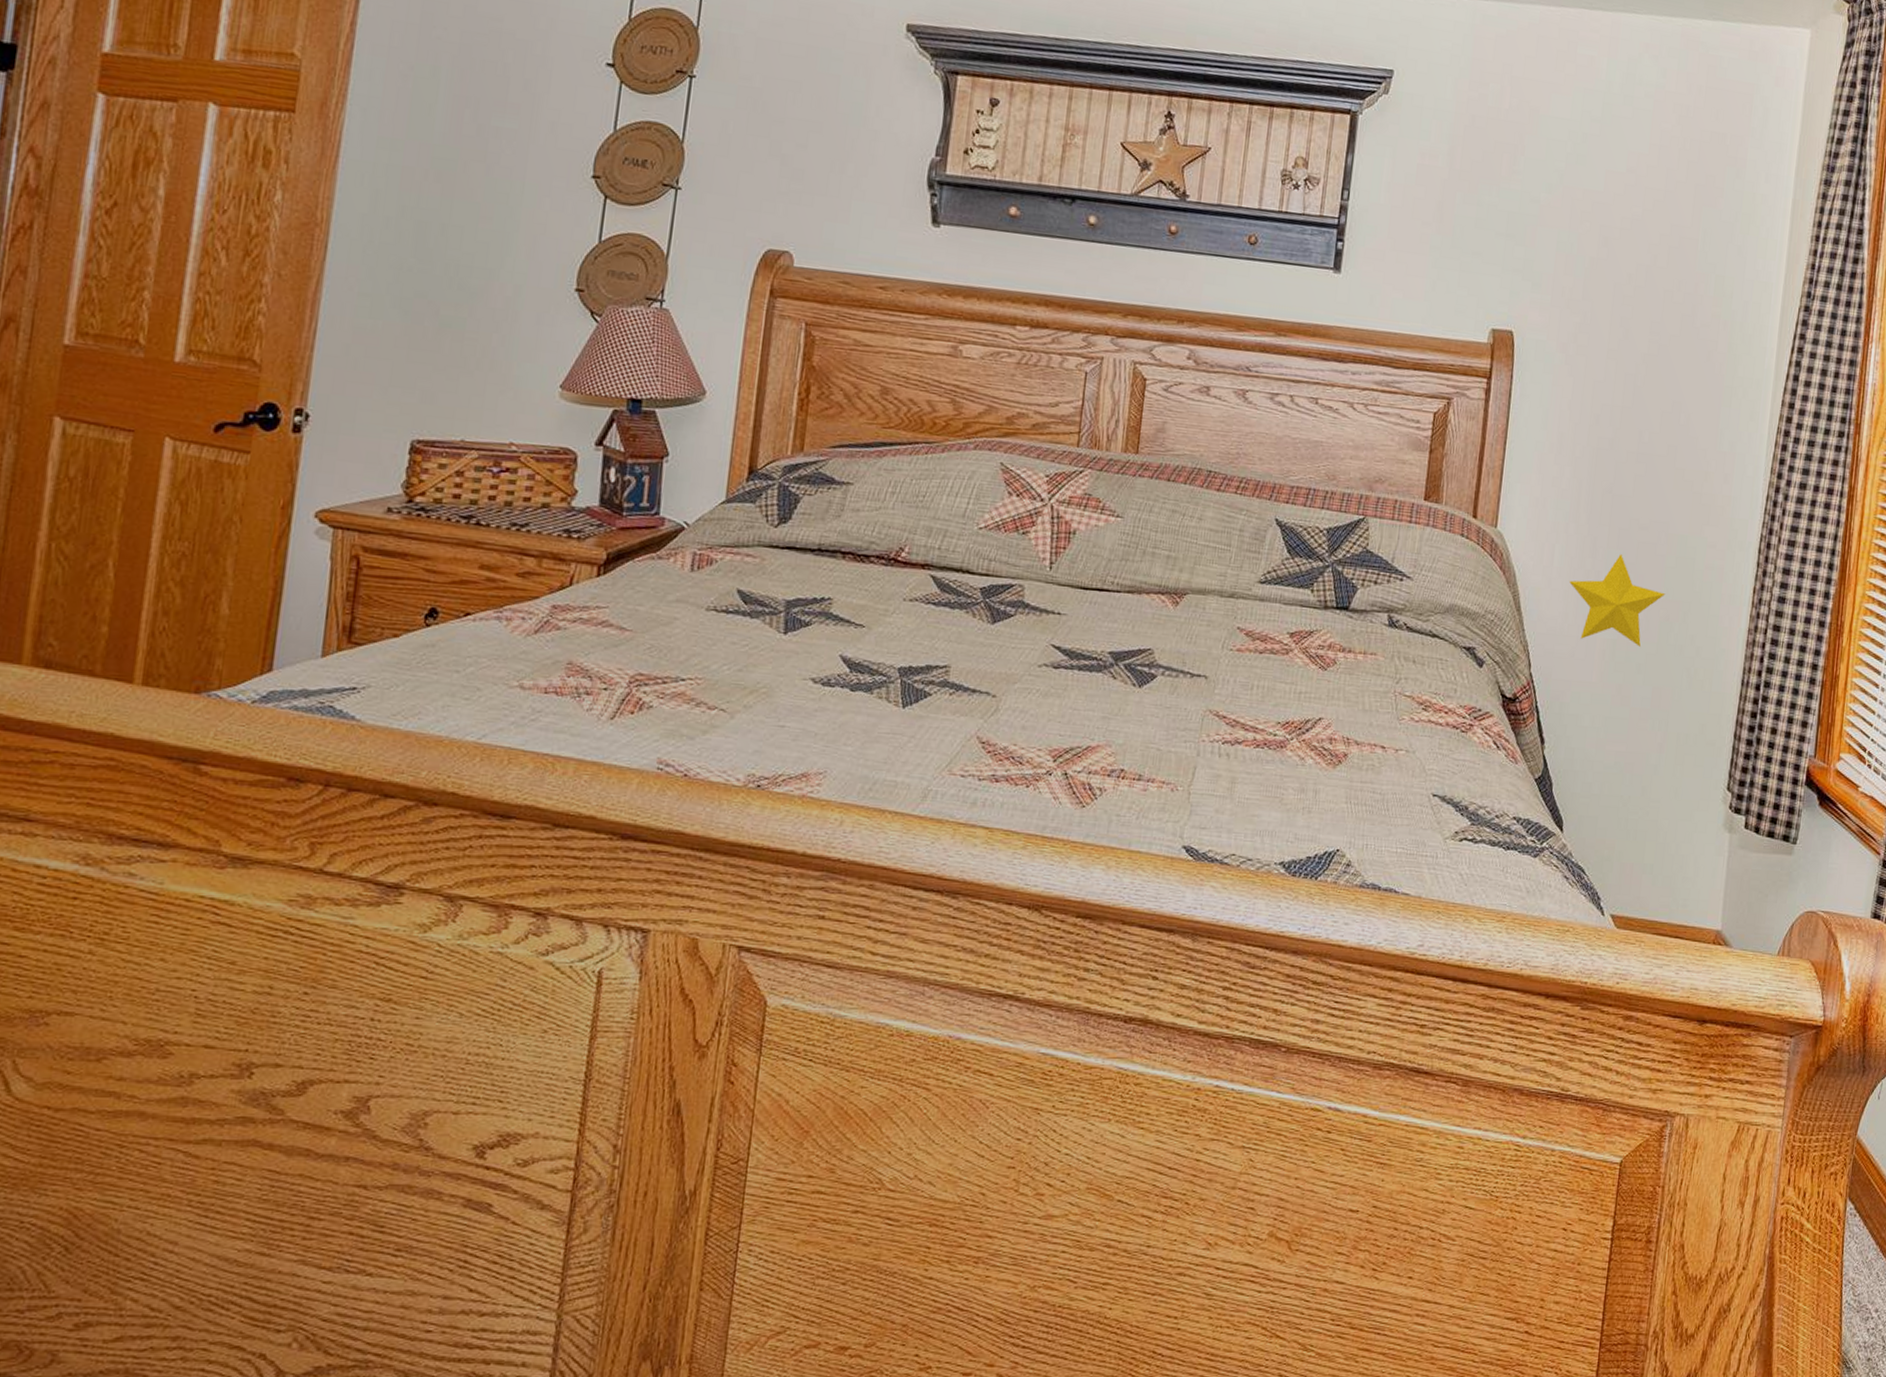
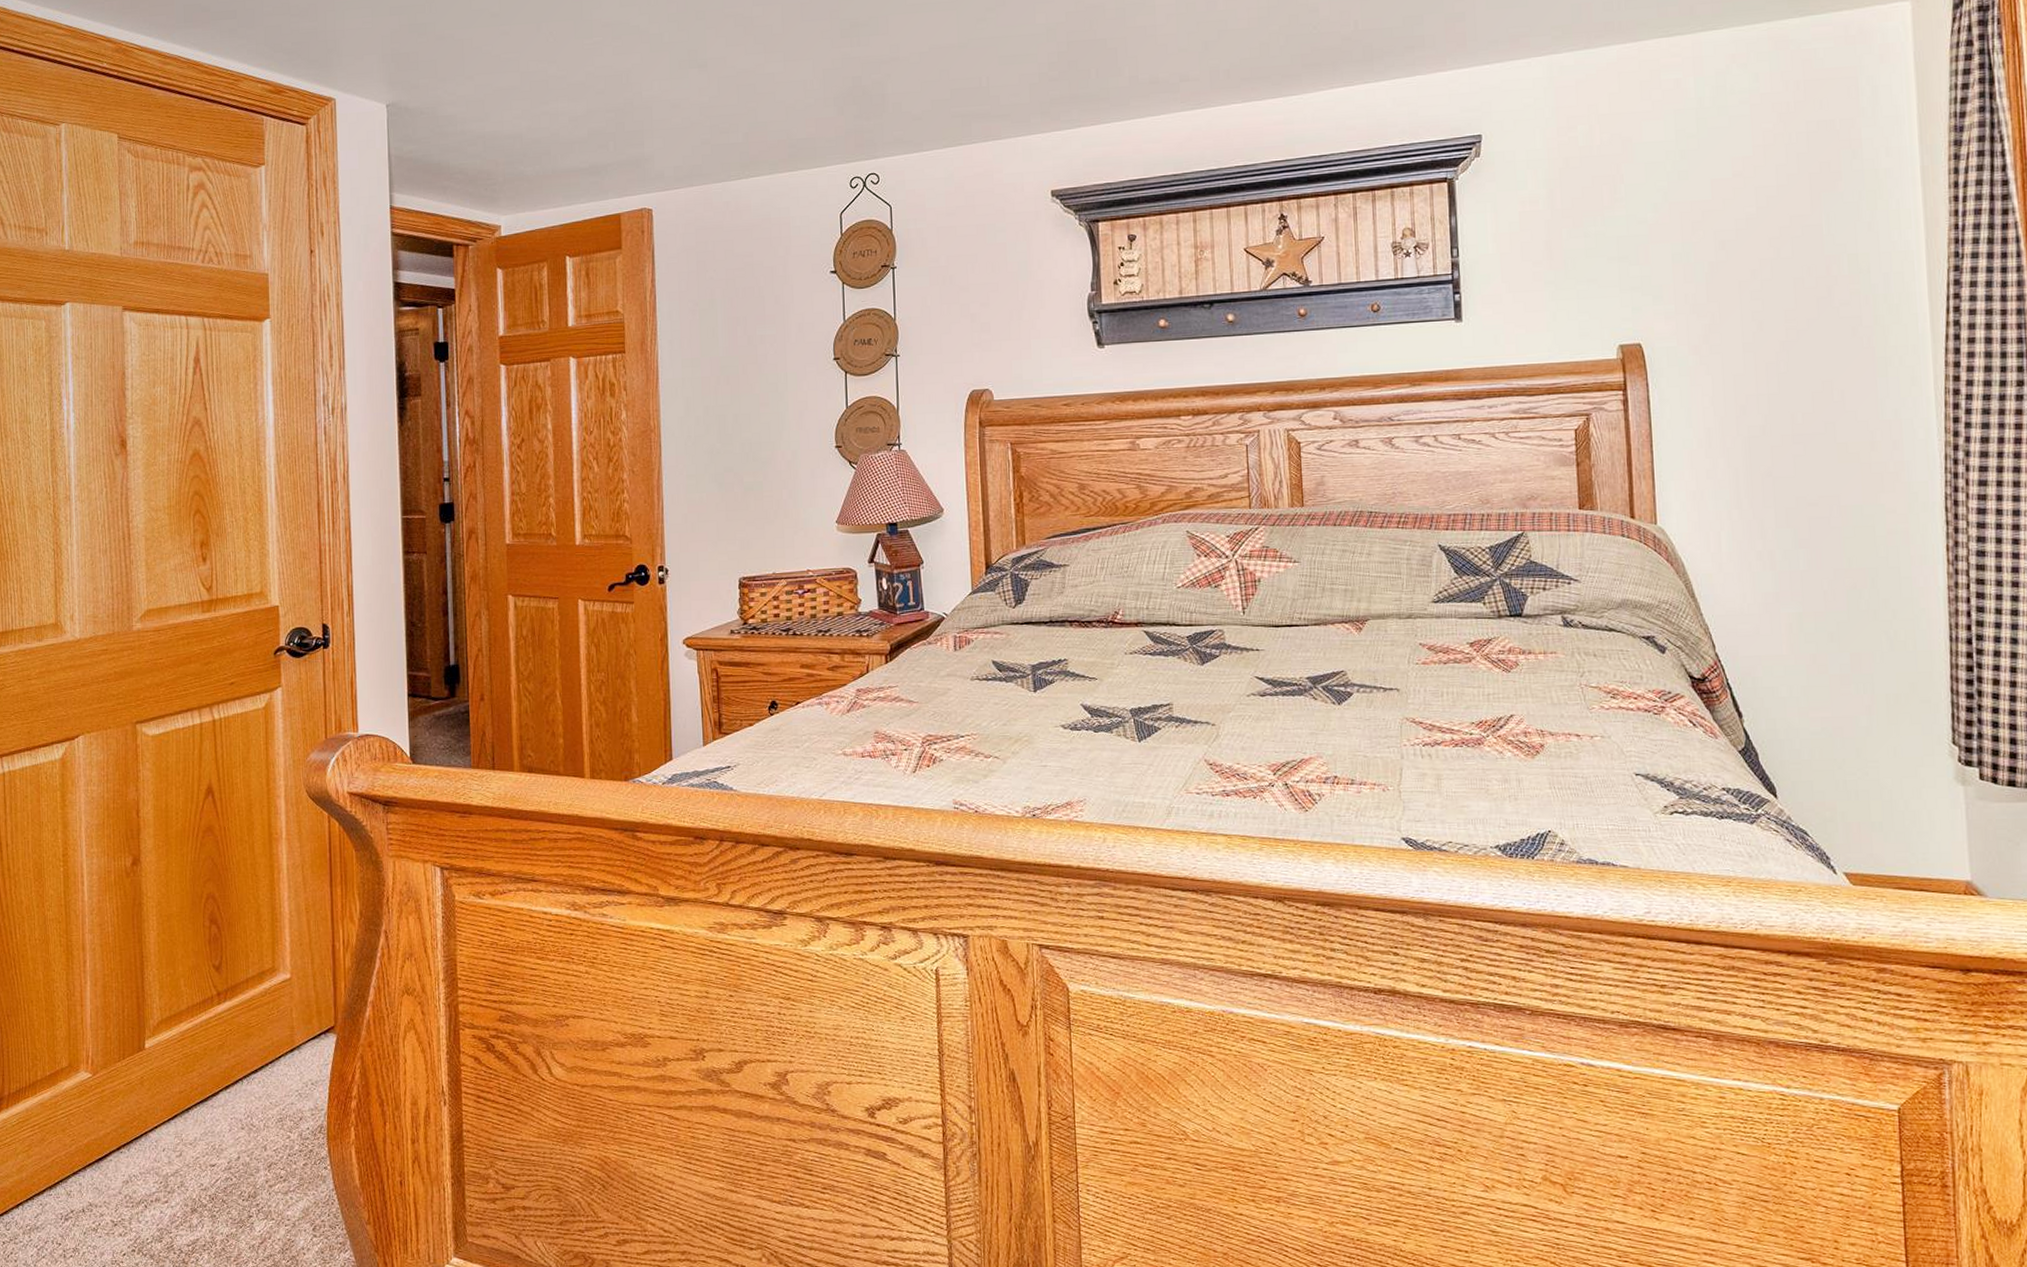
decorative star: present [1569,553,1666,647] -> none [1742,531,1848,616]

